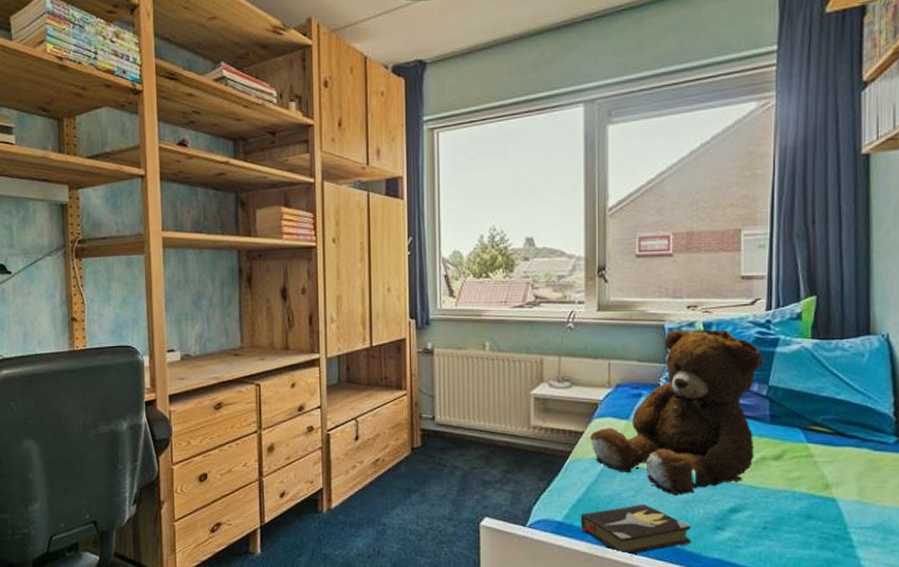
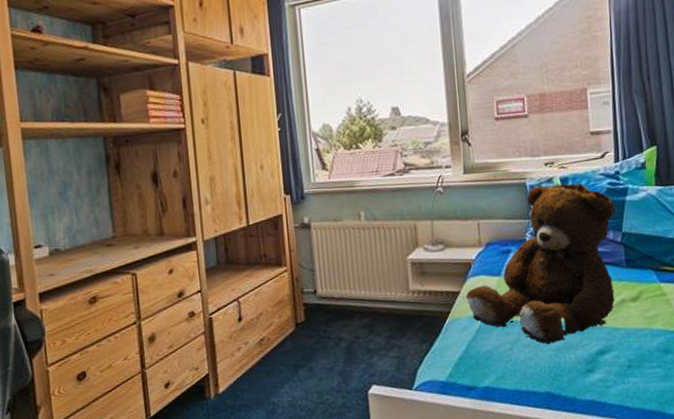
hardback book: present [580,503,692,556] -> none [463,355,566,407]

